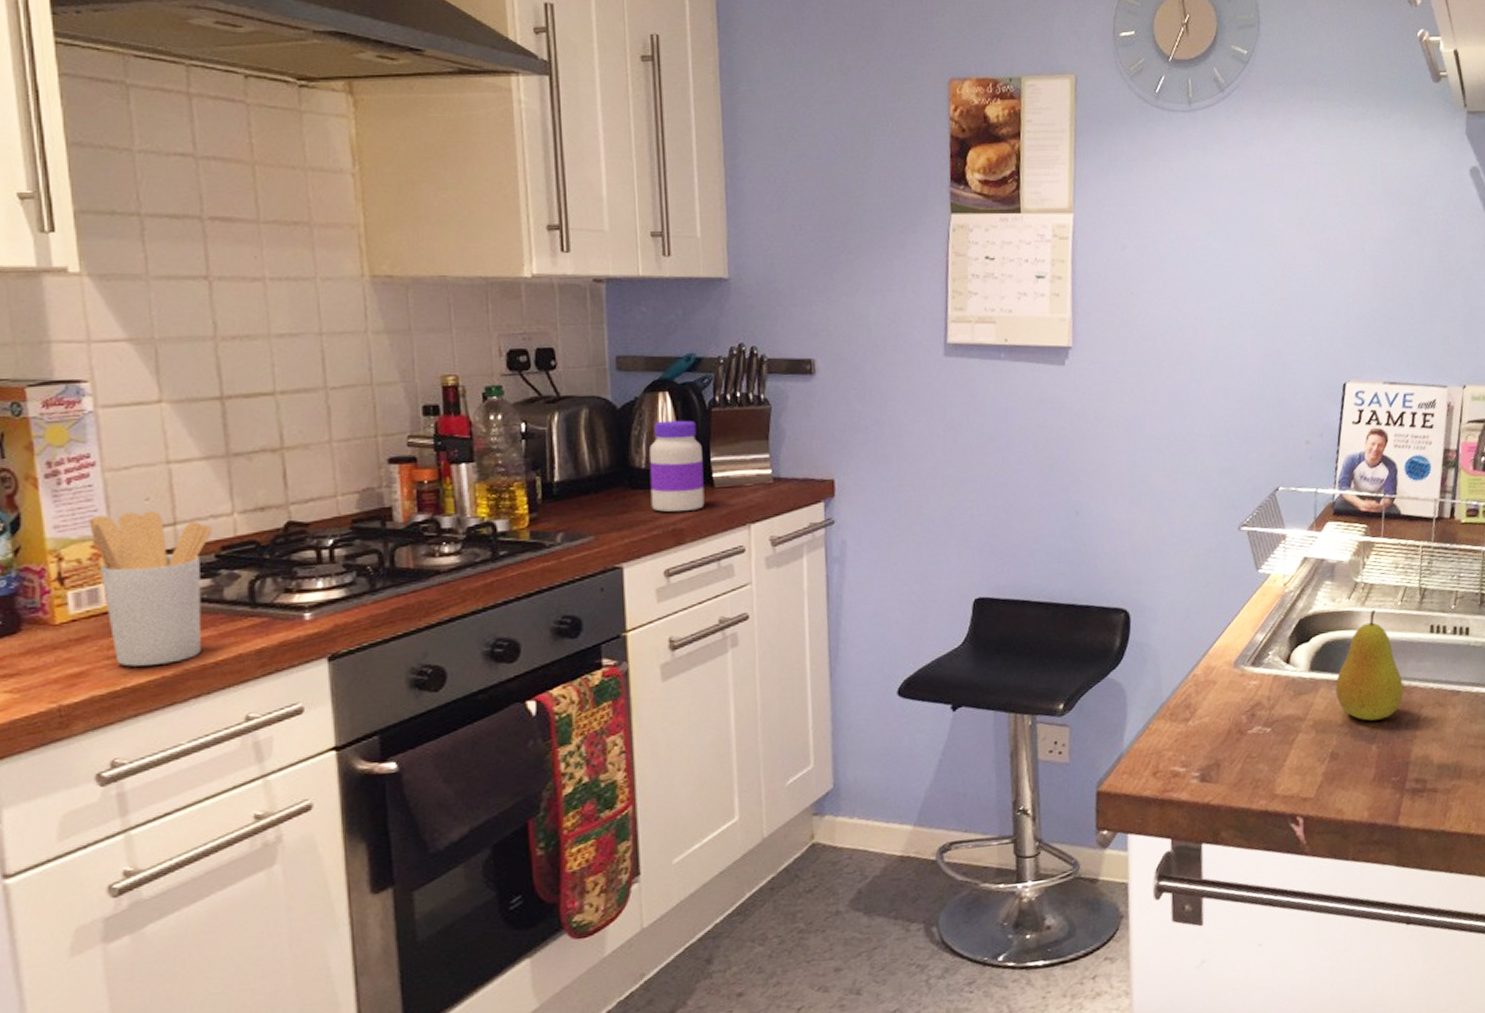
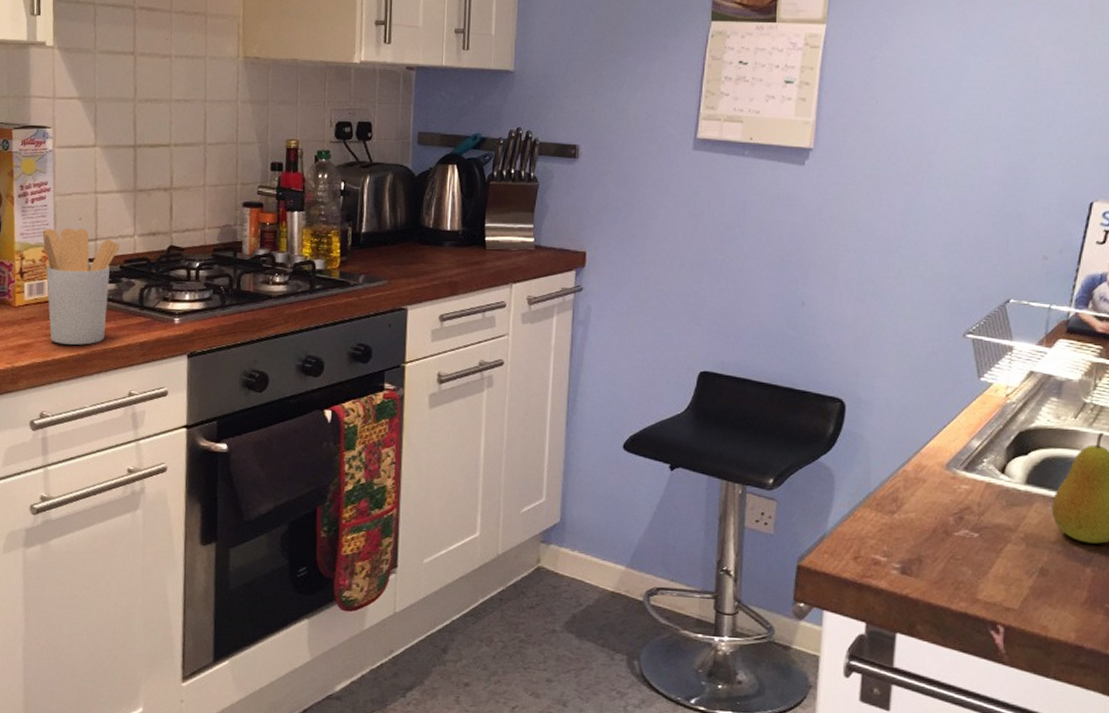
jar: present [648,420,705,513] -> none [434,189,479,268]

